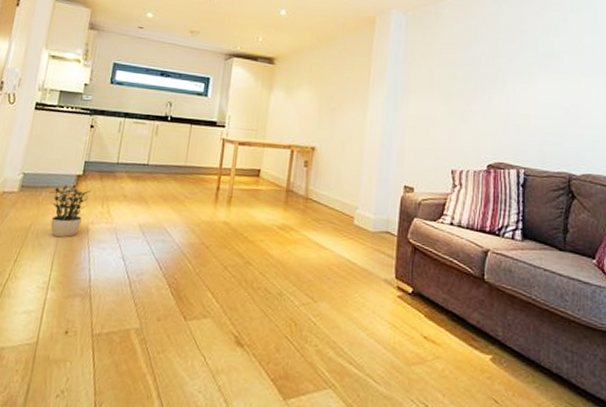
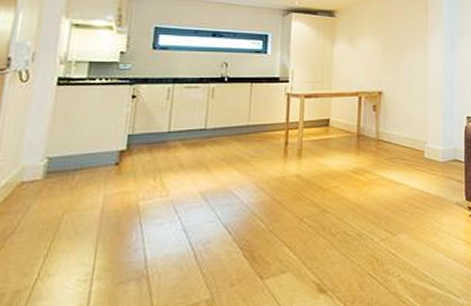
potted plant: present [49,185,92,238] -> none [84,163,140,222]

